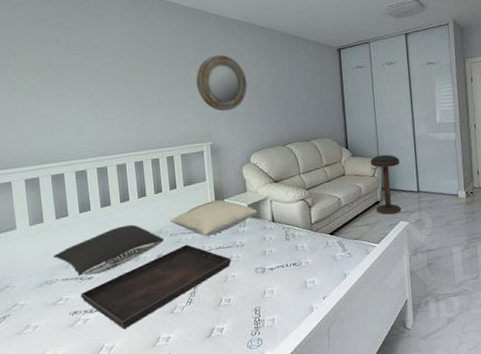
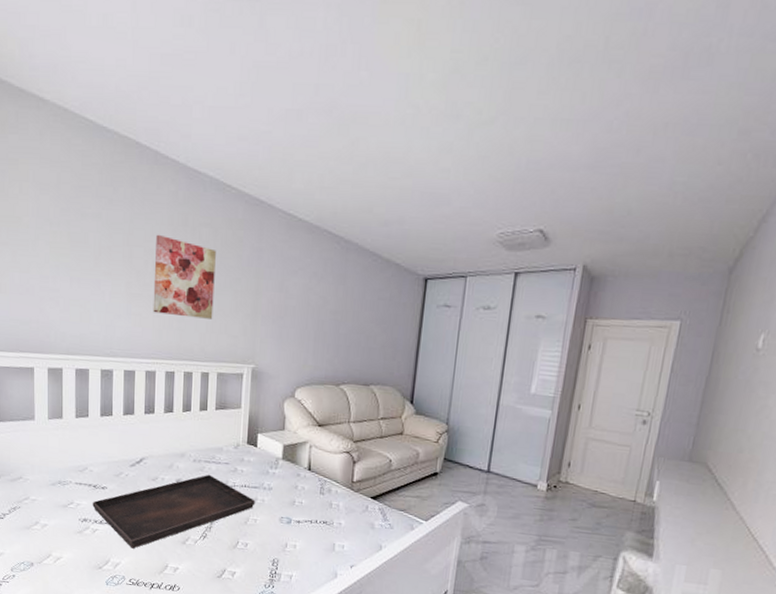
pillow: present [53,224,165,276] -> none [68,439,187,486]
wall art: none [112,49,170,114] -> present [153,234,216,319]
pillow: present [170,199,258,236] -> none [195,432,294,471]
home mirror: present [196,54,248,112] -> none [247,261,307,332]
bar stool: present [371,154,401,215] -> none [432,418,474,492]

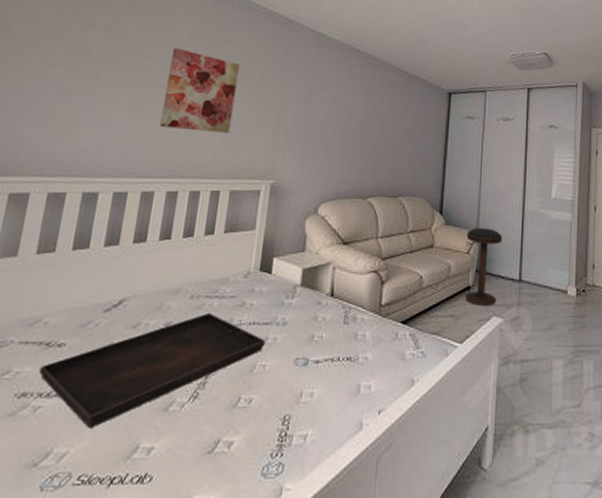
bar stool: none [432,418,474,492] -> present [466,227,503,306]

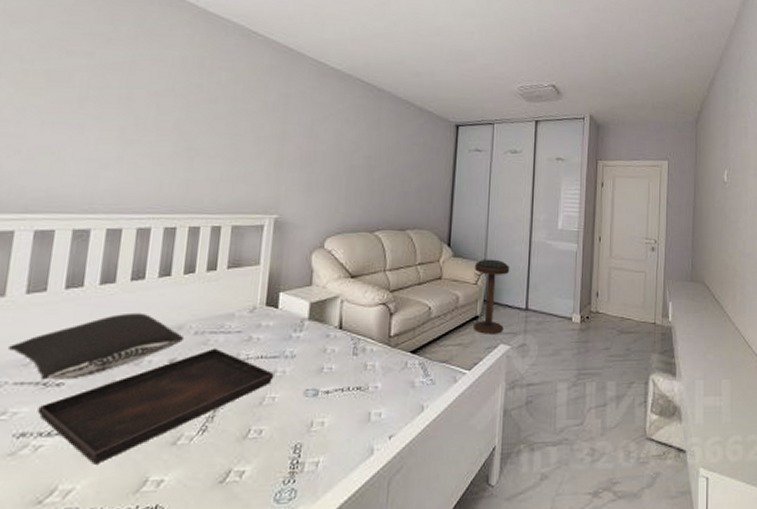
pillow: none [15,275,181,341] -> present [7,312,185,380]
wall art: present [159,47,240,133] -> none [153,76,237,167]

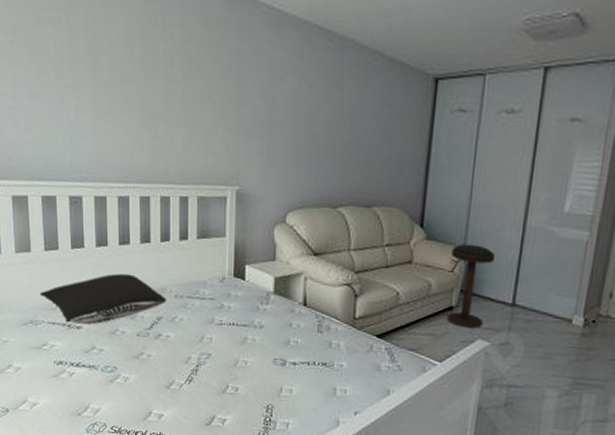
serving tray: present [37,348,274,465] -> none [67,311,245,394]

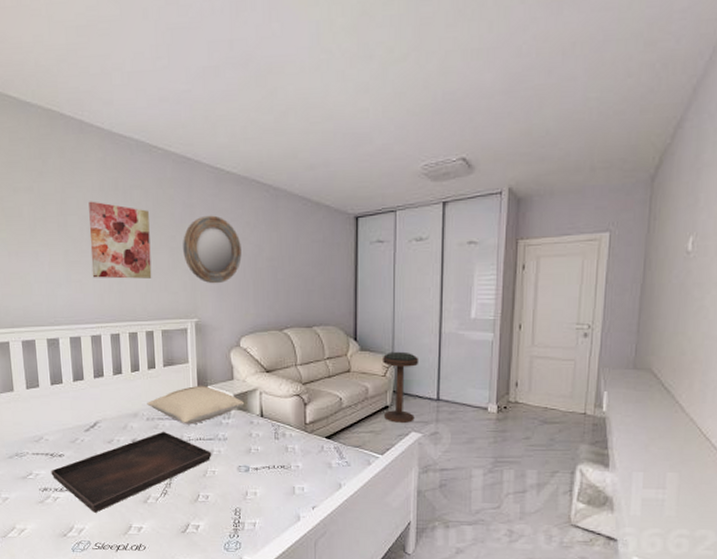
pillow: present [39,273,167,325] -> none [23,403,140,452]
serving tray: none [67,311,245,394] -> present [51,431,212,513]
wall art: none [122,39,191,135] -> present [89,201,152,279]
pillow: none [176,263,287,307] -> present [147,385,245,425]
home mirror: none [228,65,296,148] -> present [183,215,242,284]

